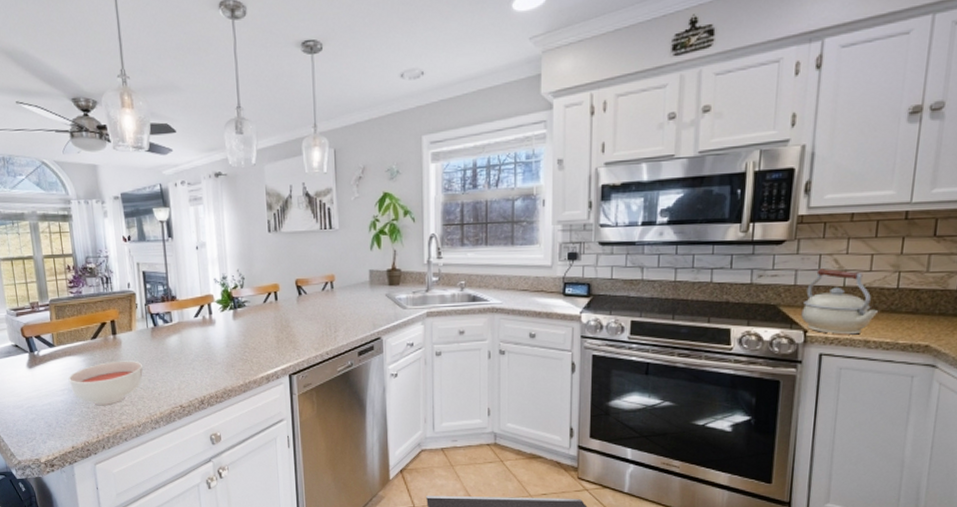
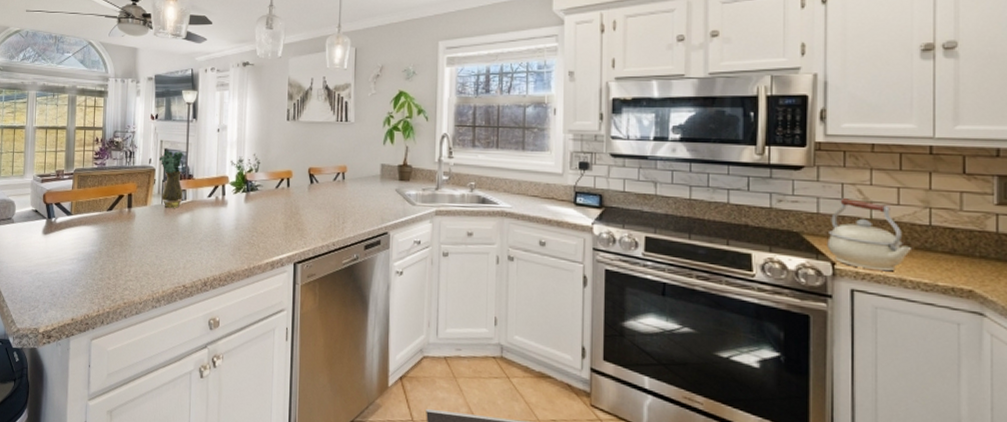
bowl: present [68,361,143,406] -> none [79,234,153,279]
vase: none [137,271,169,331] -> present [158,148,183,208]

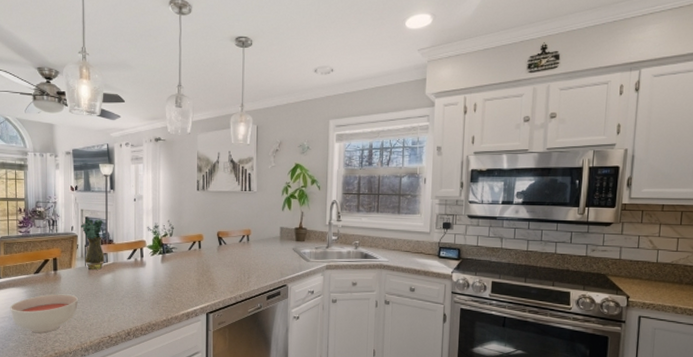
bowl: none [79,234,153,279] -> present [10,294,79,334]
kettle: present [827,198,913,272] -> none [624,247,684,302]

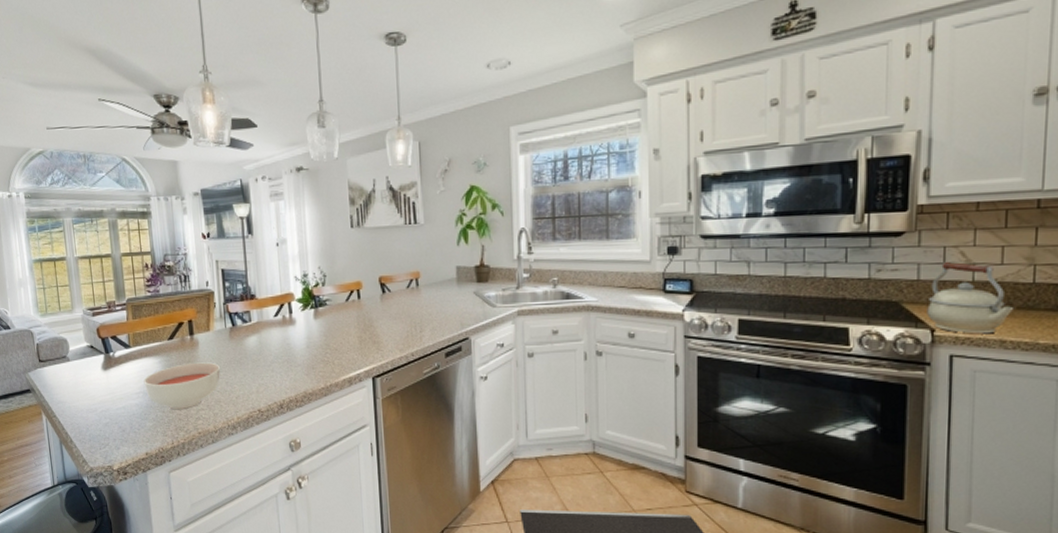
vase: present [80,216,105,270] -> none [216,268,248,331]
kettle: none [624,247,684,302] -> present [927,262,1015,334]

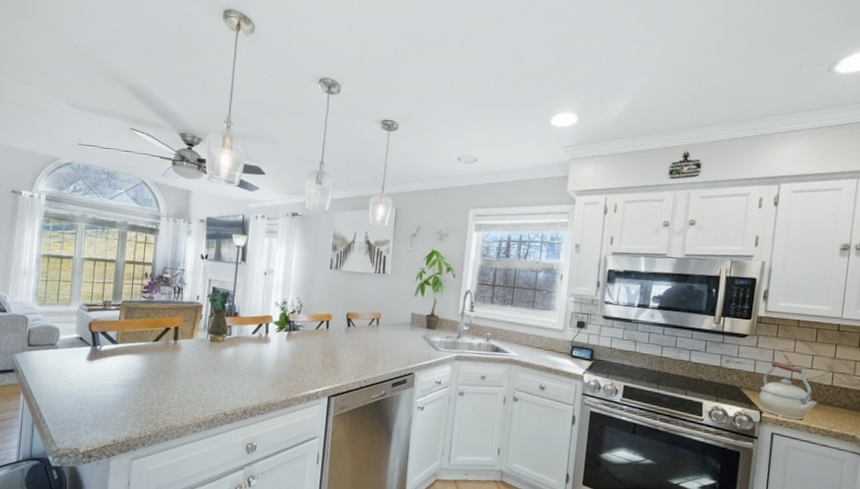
bowl: present [143,362,221,410] -> none [123,364,197,405]
vase: none [216,268,248,331] -> present [206,287,231,342]

